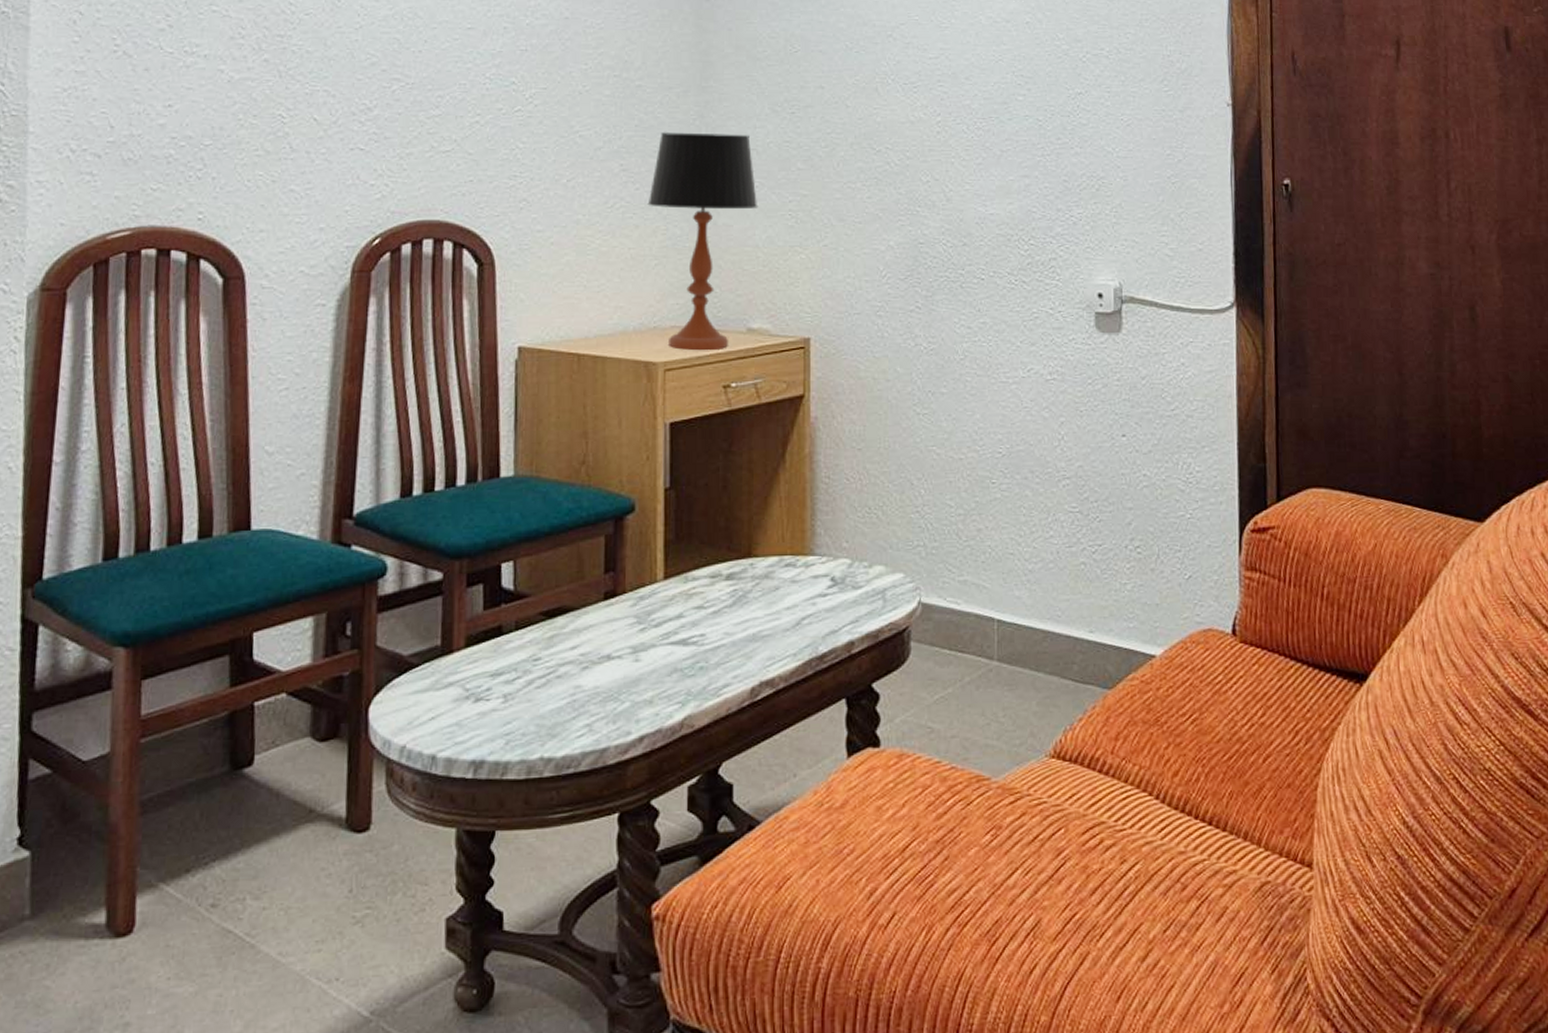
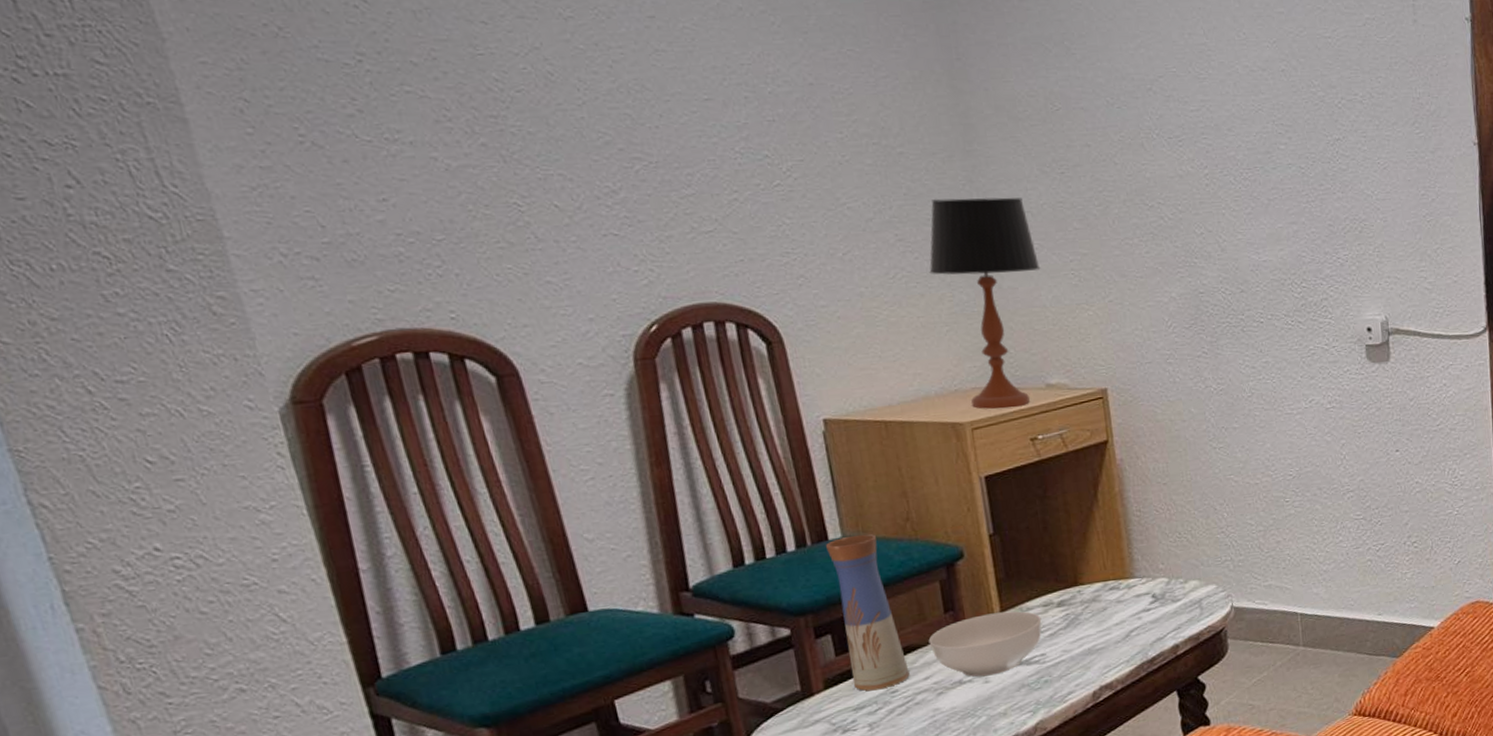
vase: none [495,474,557,655] -> present [825,534,910,691]
bowl: none [582,579,707,654] -> present [928,611,1042,677]

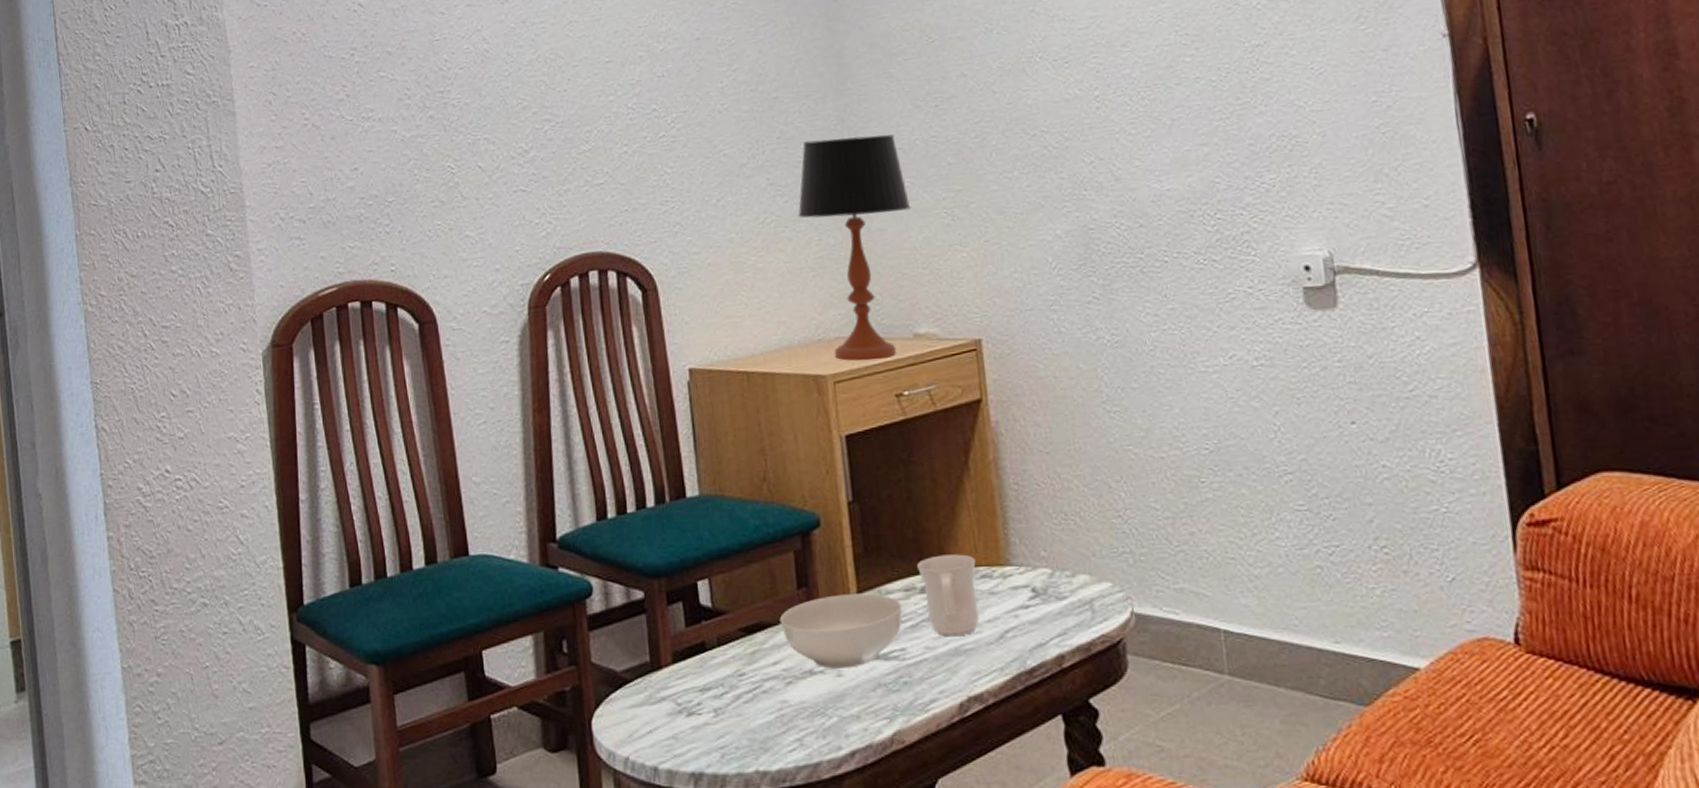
vase: present [825,534,910,691] -> none [682,493,759,671]
mug: none [1053,572,1109,640] -> present [916,554,980,637]

